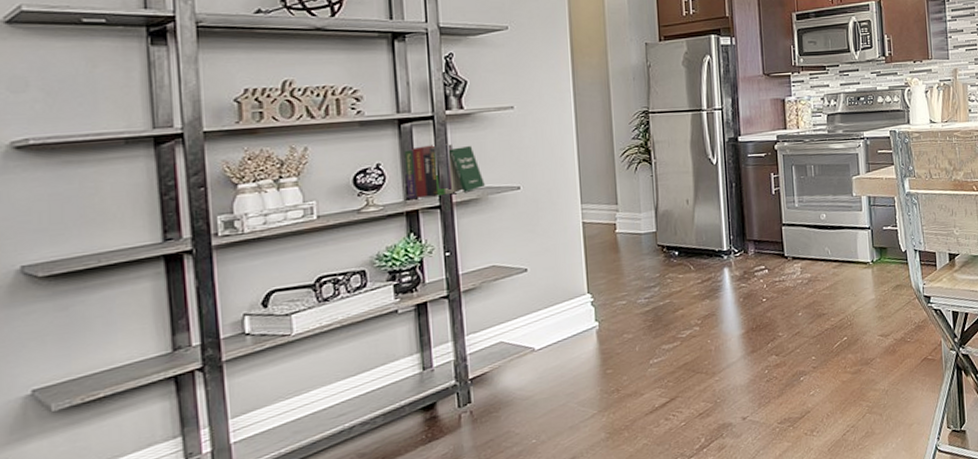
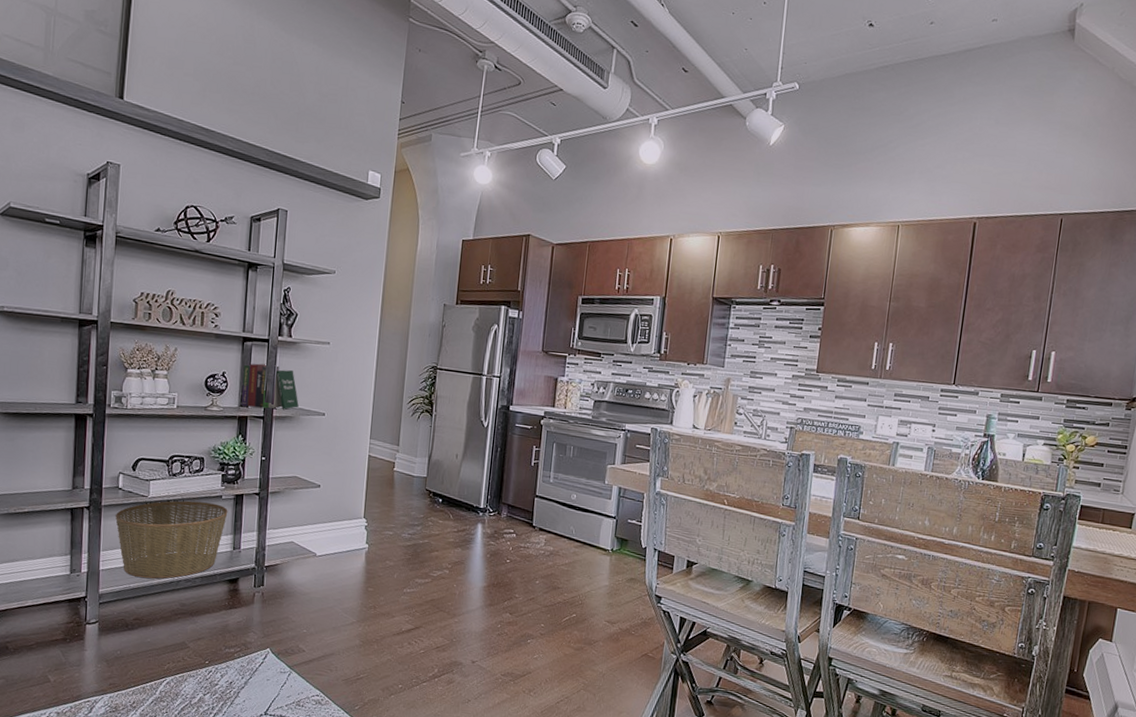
basket: none [246,321,409,439] -> present [116,500,228,579]

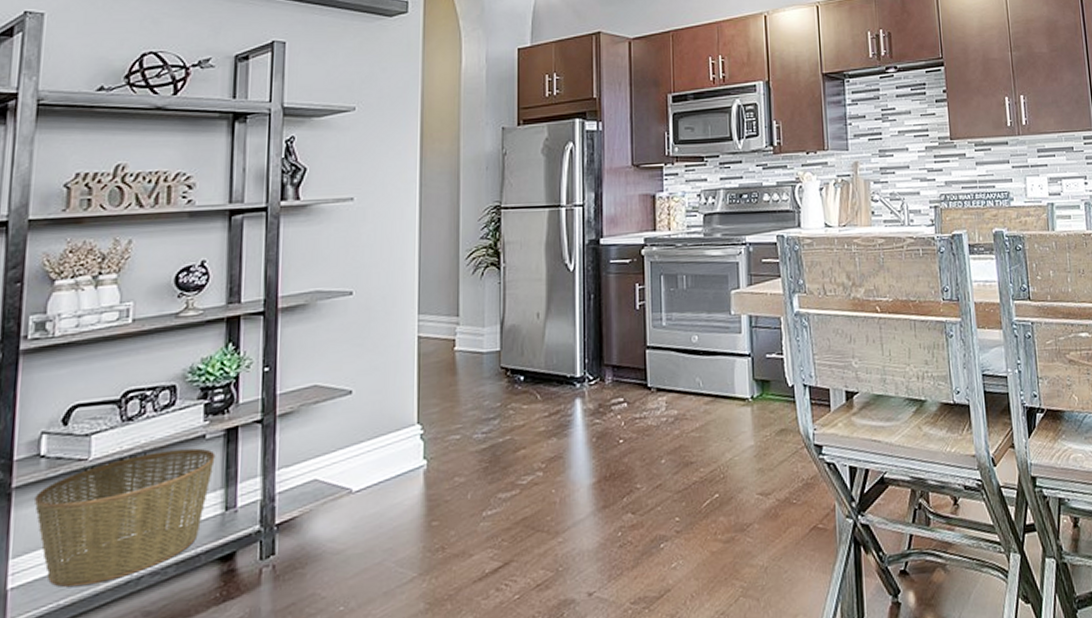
books: present [241,363,299,410] -> none [230,239,315,302]

